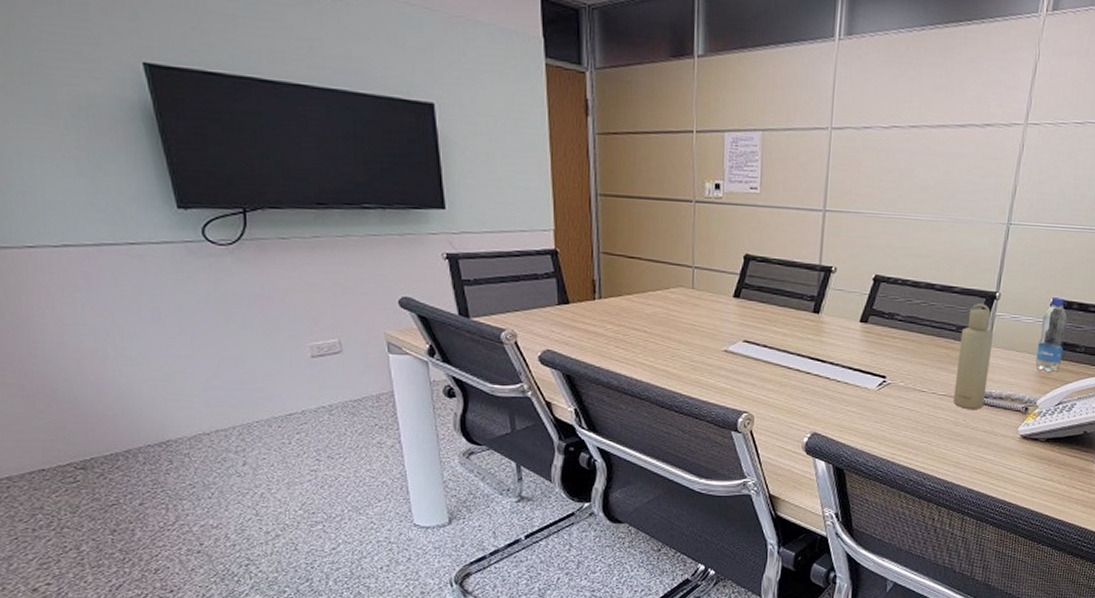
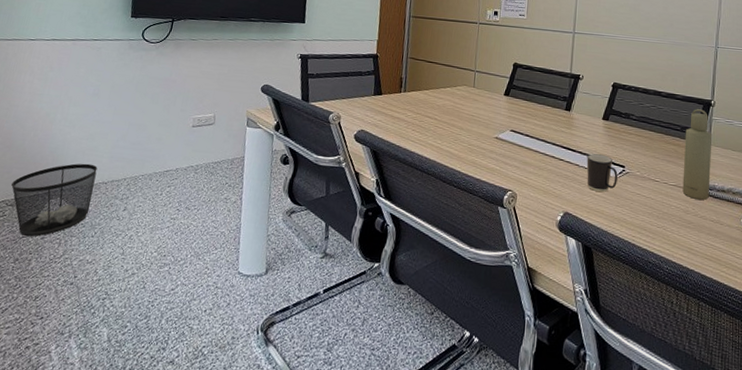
waste bin: none [71,411,196,503] -> present [11,163,98,236]
mug: none [839,364,878,408] -> present [586,154,619,192]

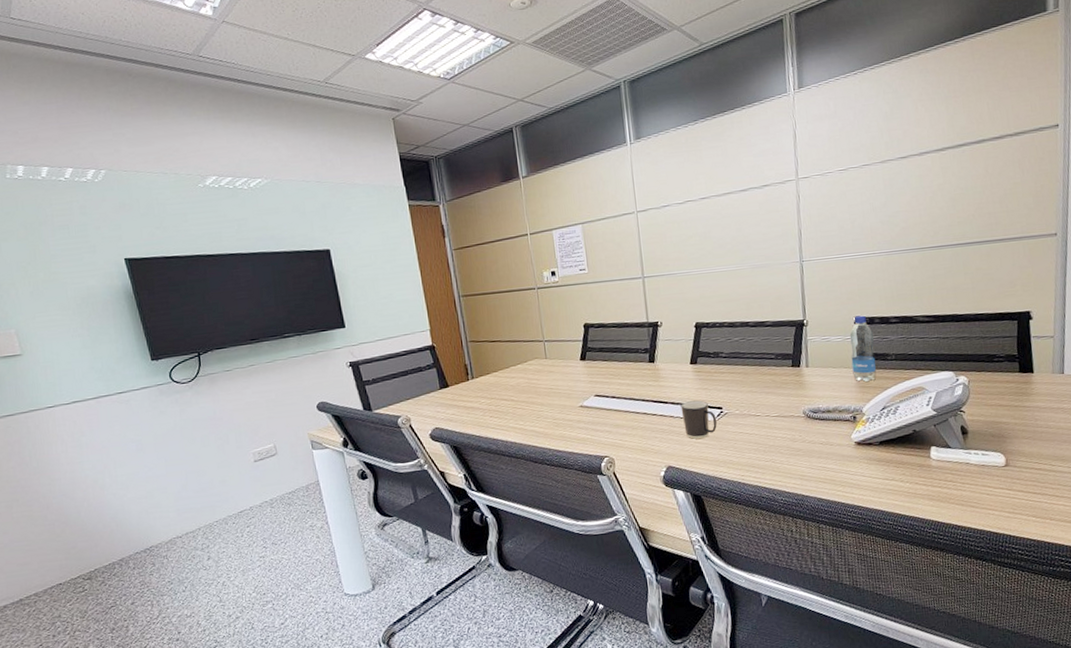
waste bin: present [11,163,98,236] -> none [80,521,172,605]
bottle: present [682,109,713,201] -> none [780,331,815,426]

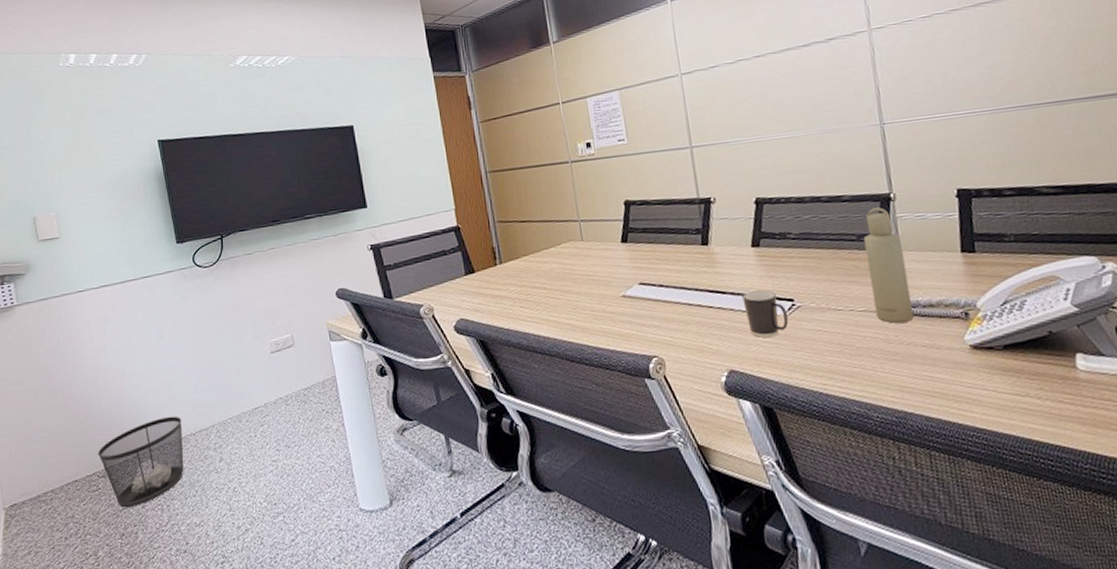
waste bin: none [80,521,172,605] -> present [97,416,184,507]
bottle: none [780,331,815,426] -> present [863,207,914,324]
bottle: present [849,315,877,383] -> none [951,187,992,270]

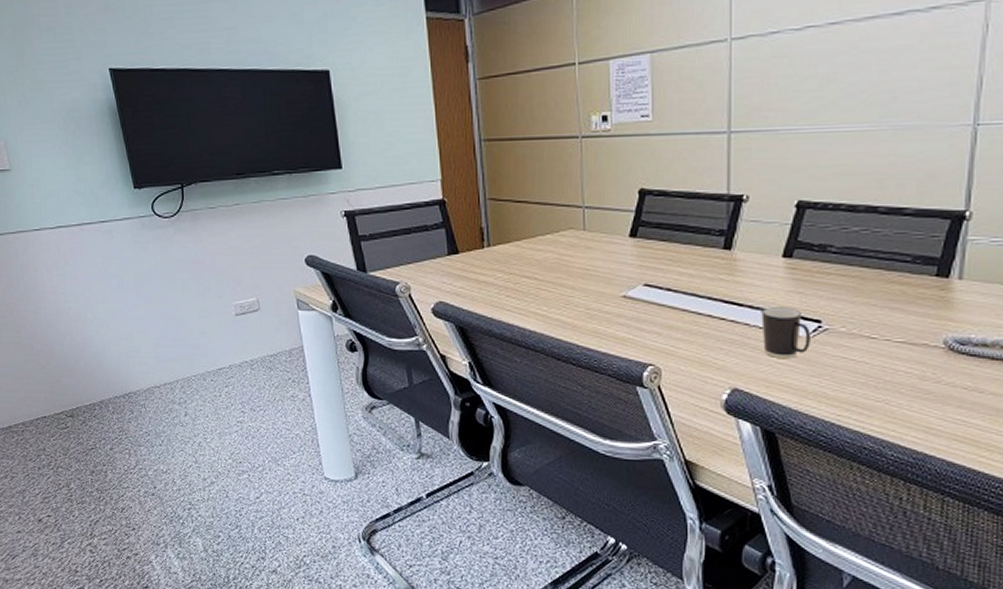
waste bin: present [97,416,184,507] -> none [63,366,150,447]
bottle: present [863,207,914,324] -> none [915,226,967,361]

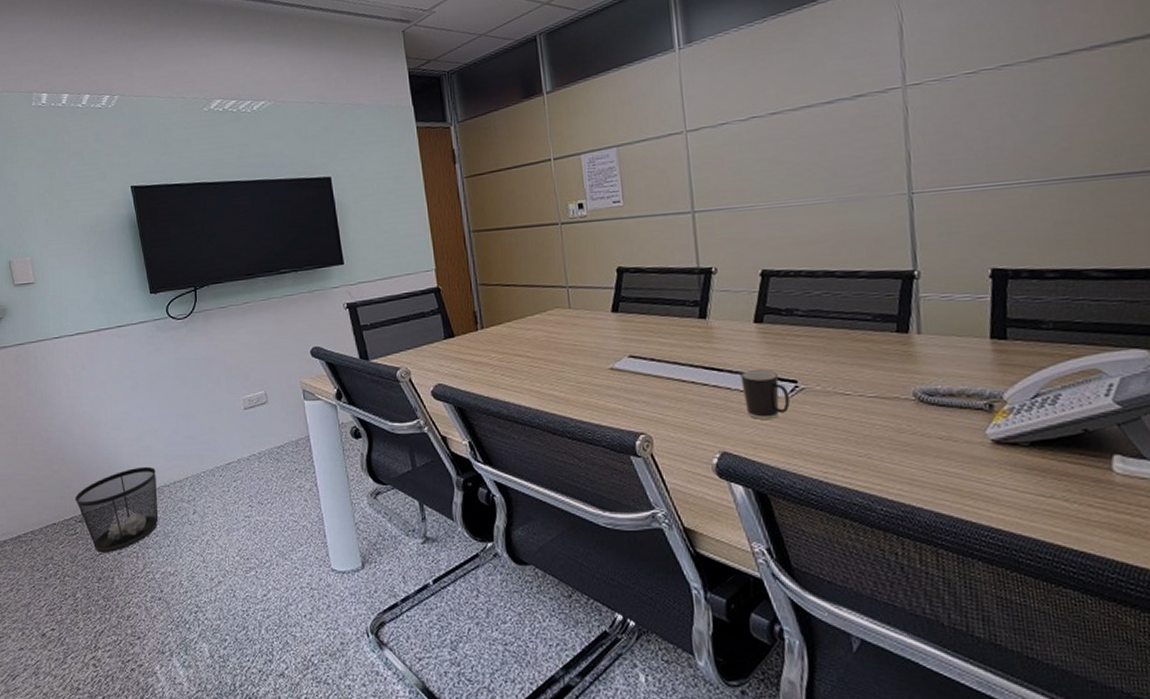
waste bin: none [63,366,150,447] -> present [74,466,159,552]

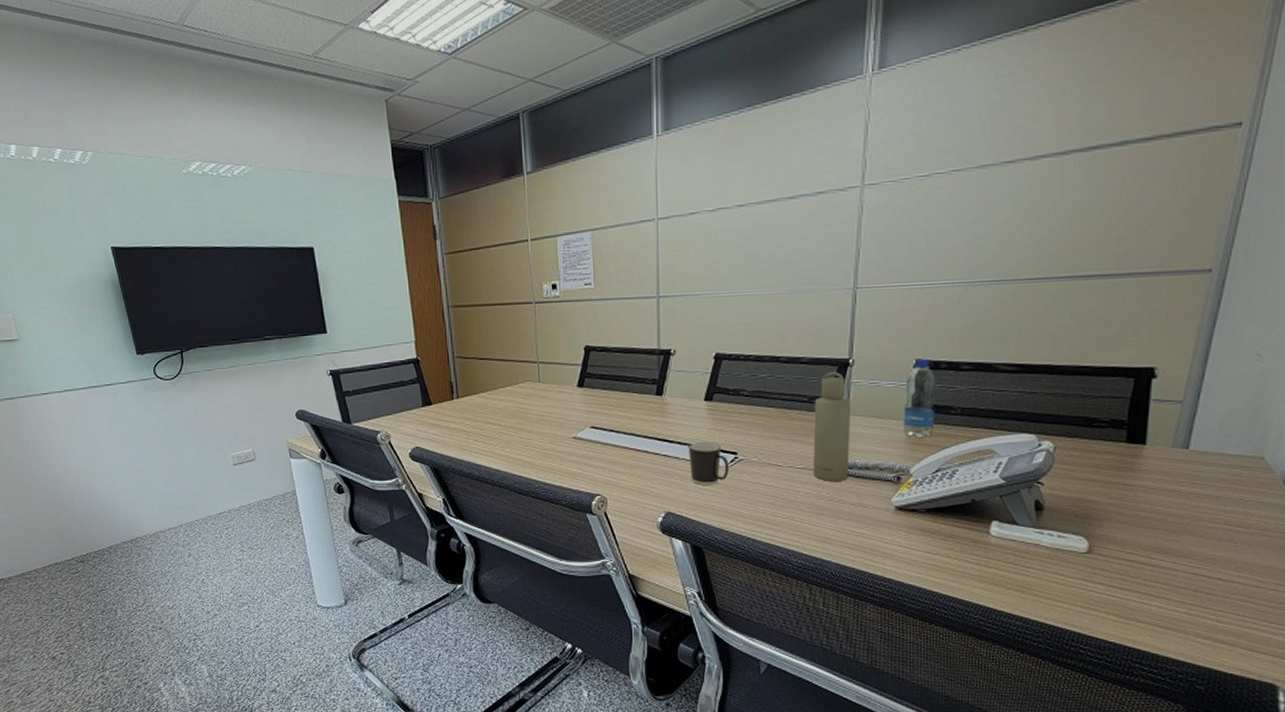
waste bin: present [74,466,159,552] -> none [74,514,156,588]
bottle: none [879,285,931,413] -> present [813,372,851,483]
bottle: none [982,266,1025,359] -> present [903,358,937,439]

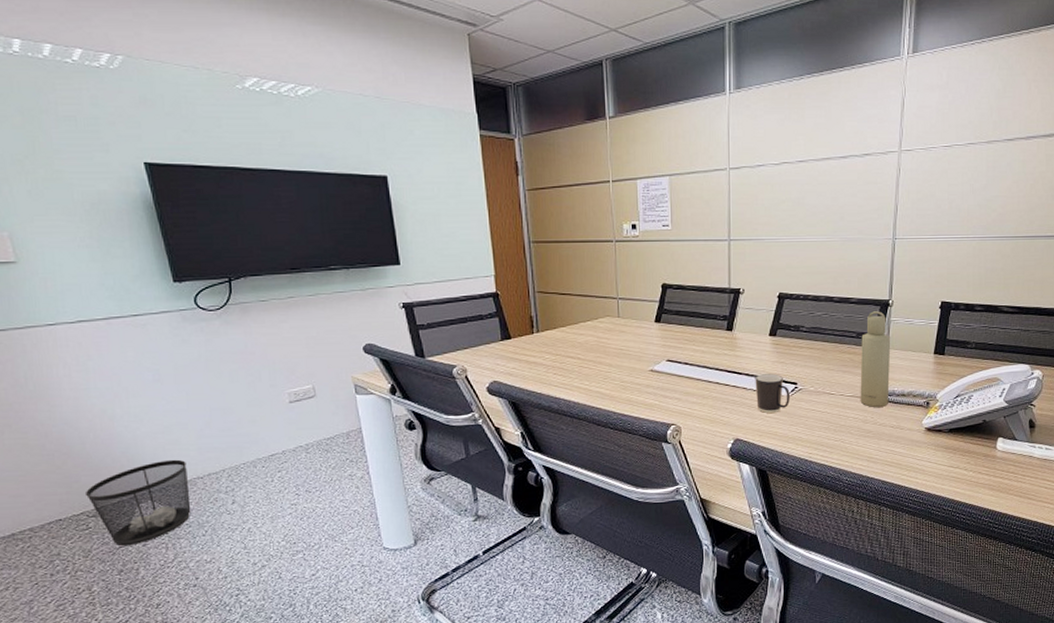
waste bin: none [74,514,156,588] -> present [84,459,191,545]
bottle: present [903,358,937,439] -> none [931,300,957,369]

